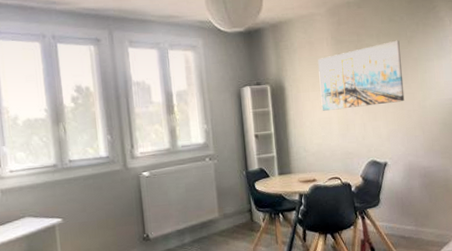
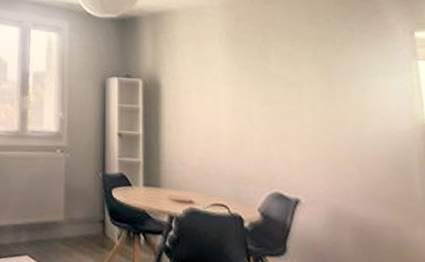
wall art: present [318,40,405,111] -> none [206,46,330,124]

